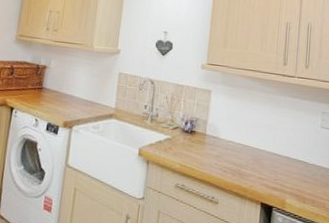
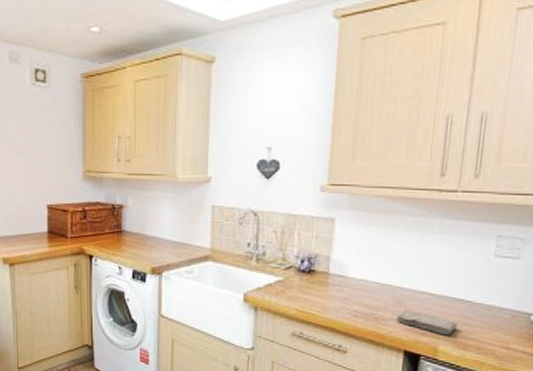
washcloth: none [255,167,298,189] -> present [396,309,457,335]

